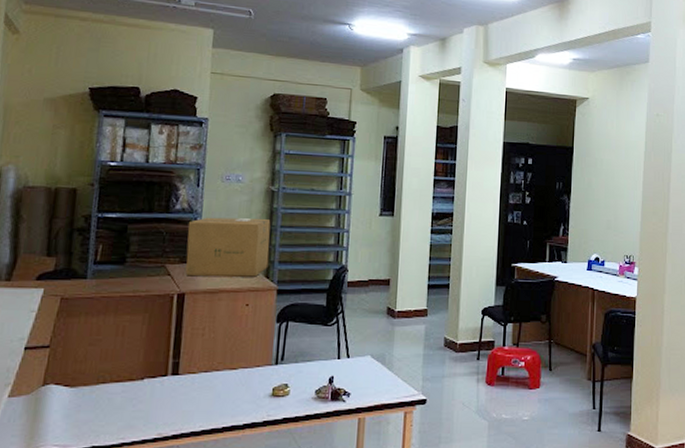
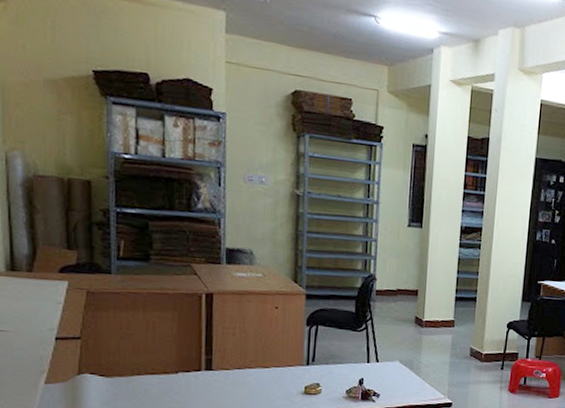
box: present [185,217,271,278] -> none [211,218,297,281]

